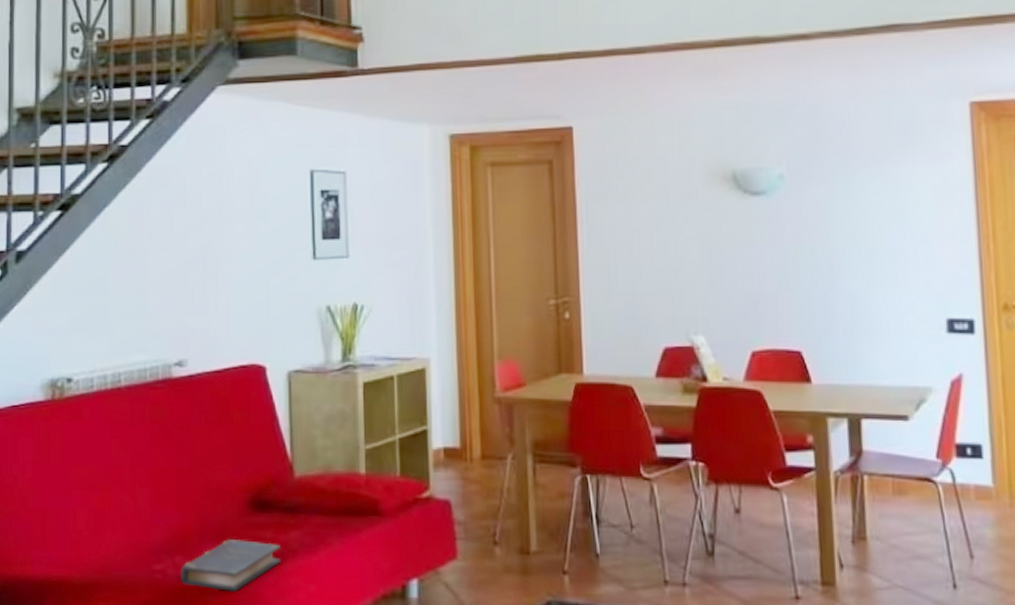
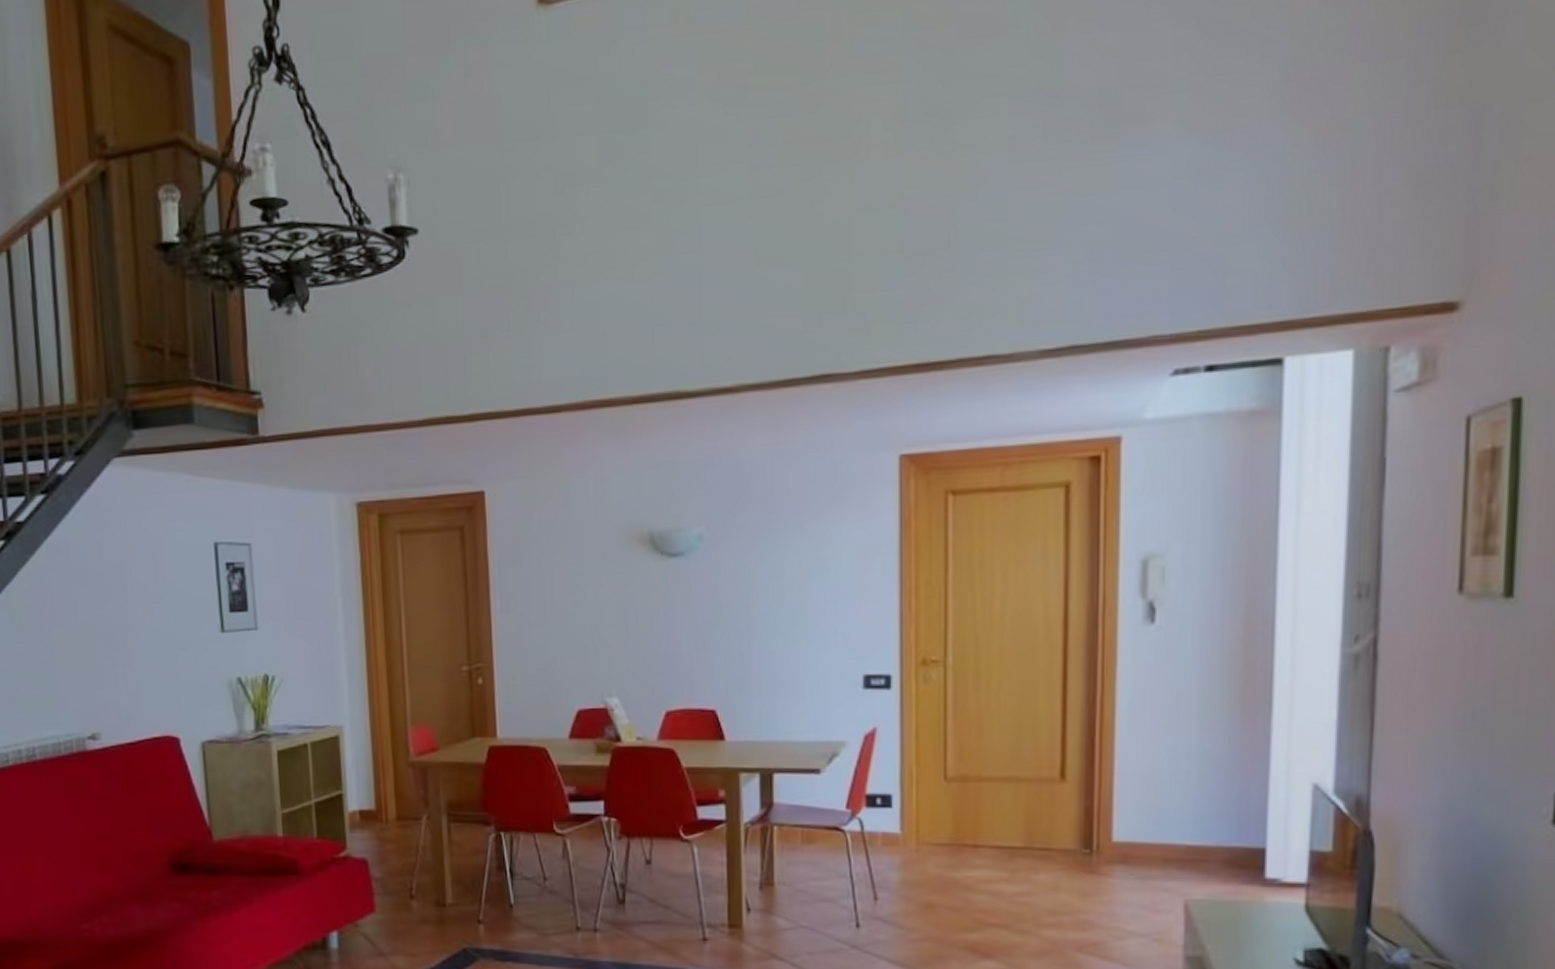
book: present [181,538,281,593] -> none [107,899,204,948]

